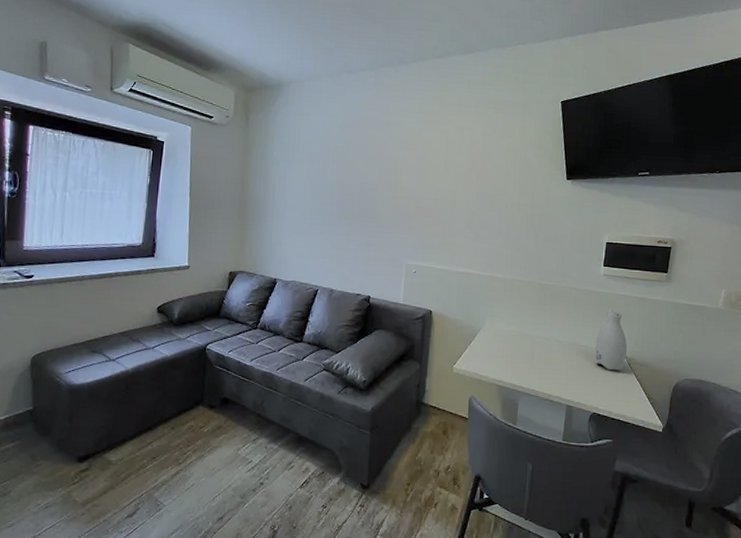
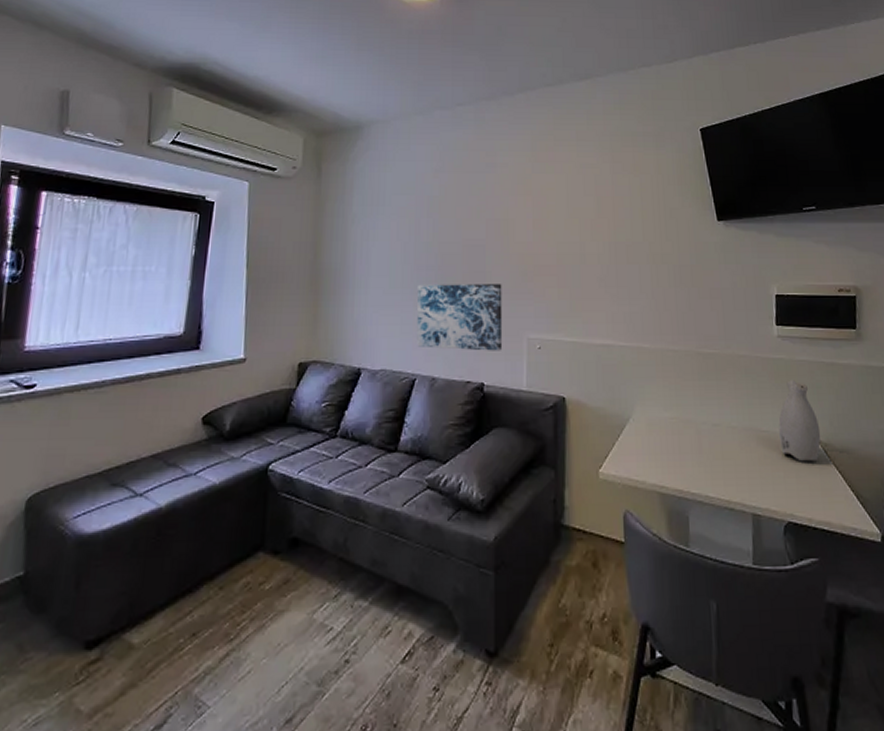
wall art: none [320,217,389,273] -> present [417,284,503,351]

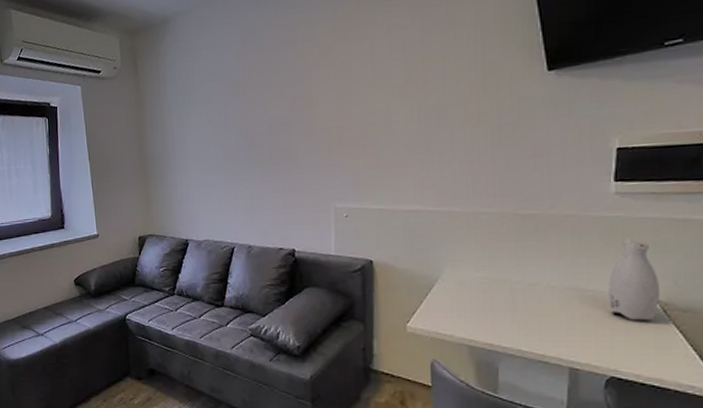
wall art: present [417,284,503,351] -> none [230,158,311,221]

